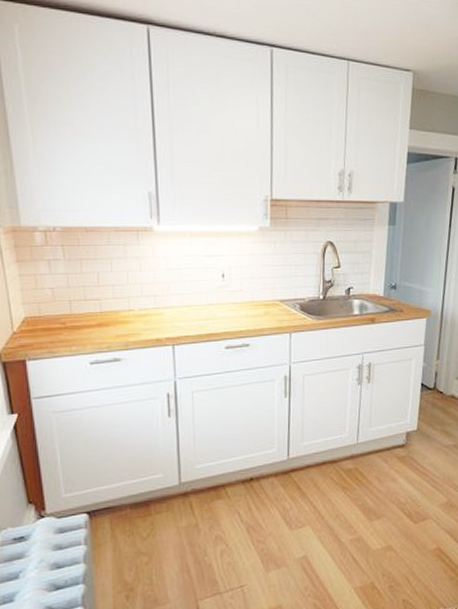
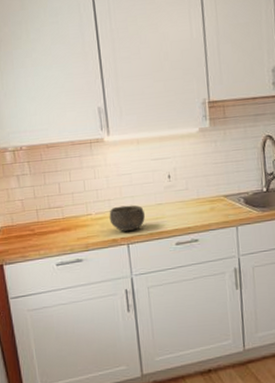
bowl: none [154,303,194,332] -> present [109,205,145,232]

